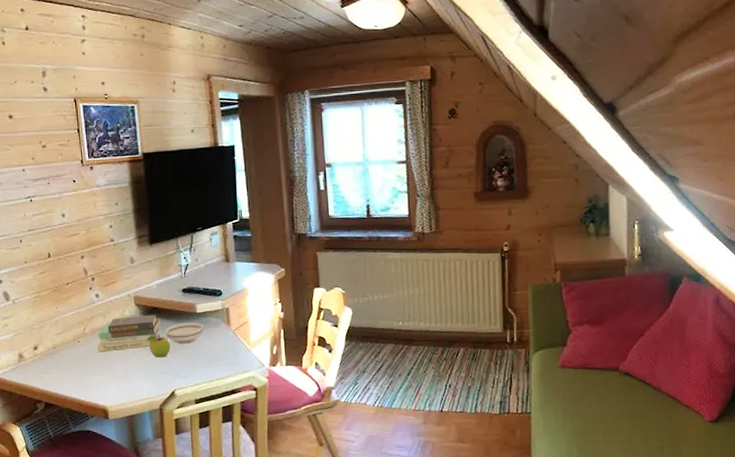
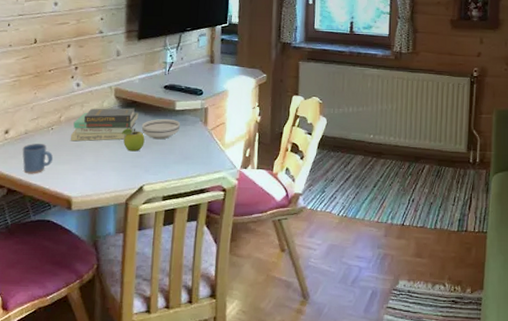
mug: none [53,357,84,386] -> present [22,144,54,173]

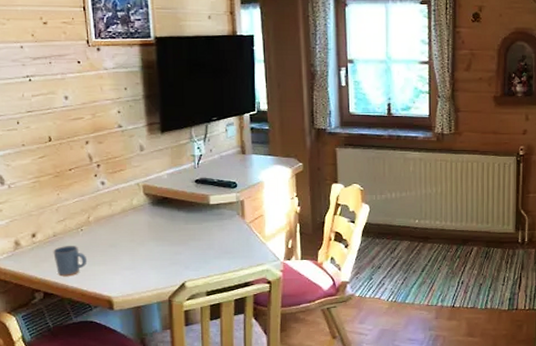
books: present [71,108,139,142] -> none [103,204,172,242]
fruit: present [121,128,145,152] -> none [155,225,181,249]
bowl: present [141,119,181,140] -> none [176,214,217,236]

